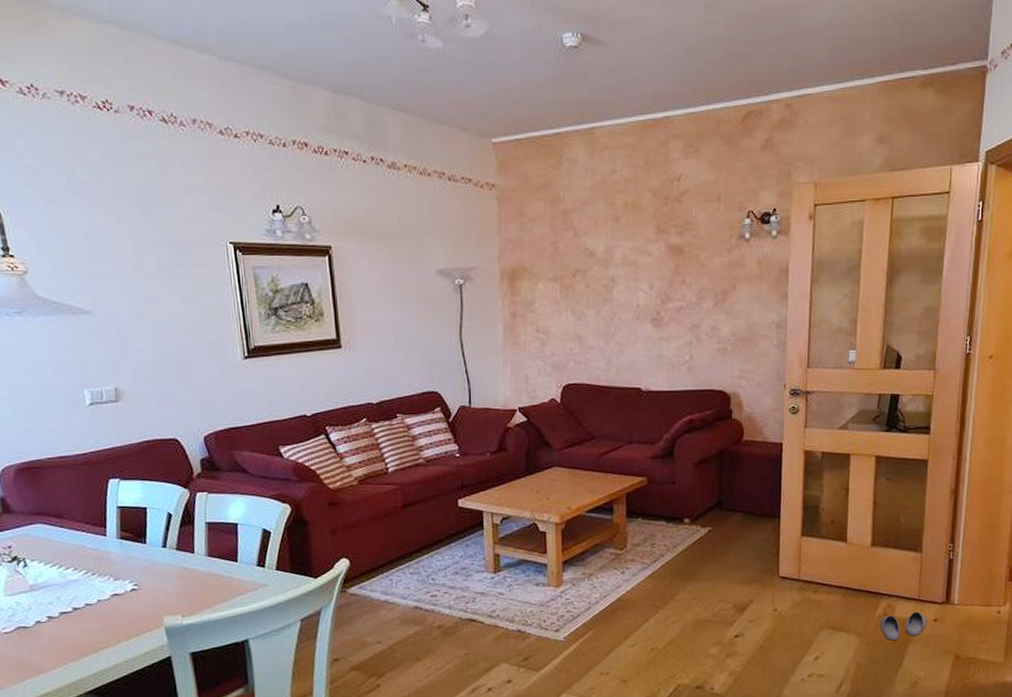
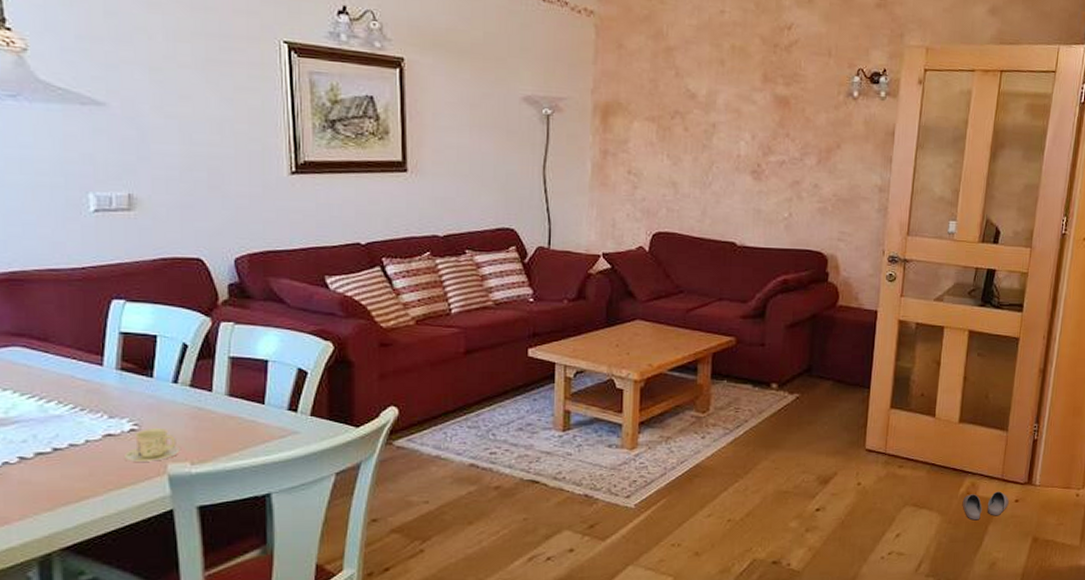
cup and saucer: none [128,587,174,617] -> present [123,429,182,462]

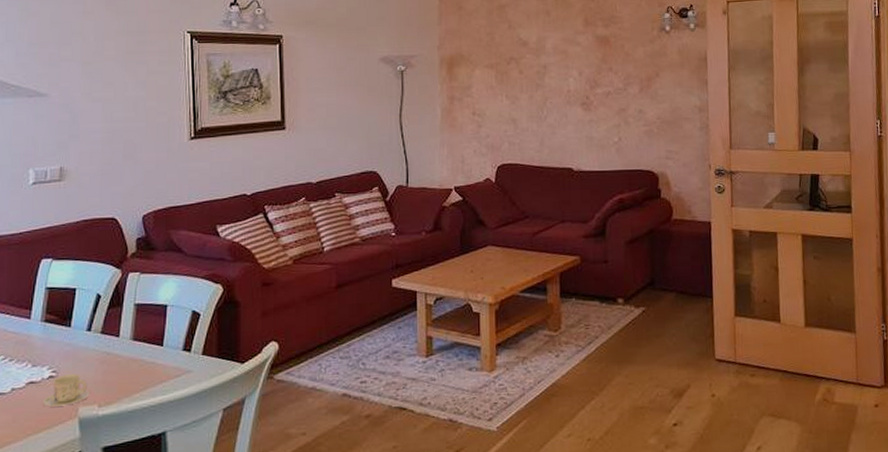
slippers: present [962,491,1009,521] -> none [820,396,869,429]

